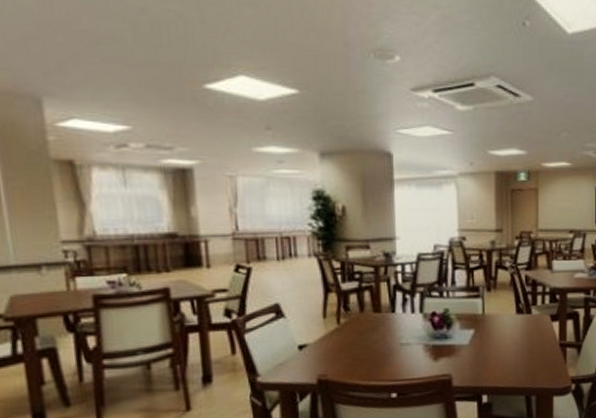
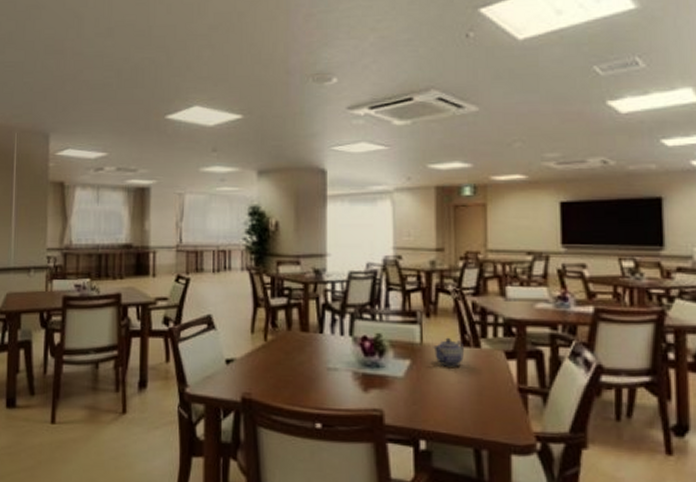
teapot: none [493,307,519,332] -> present [433,337,465,367]

